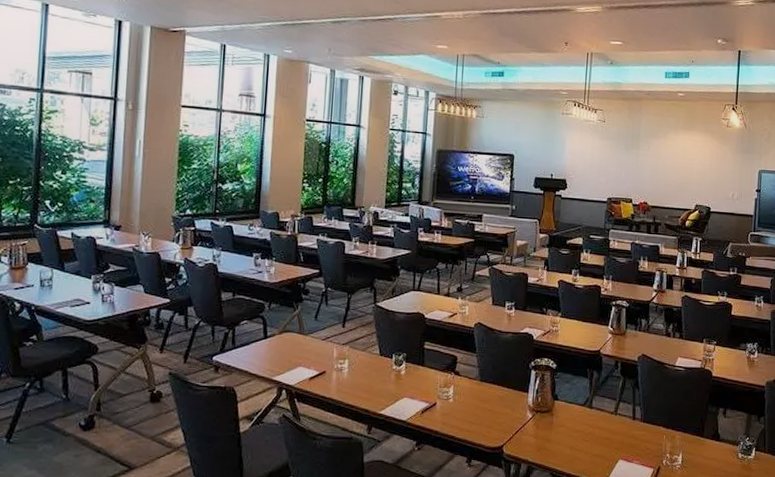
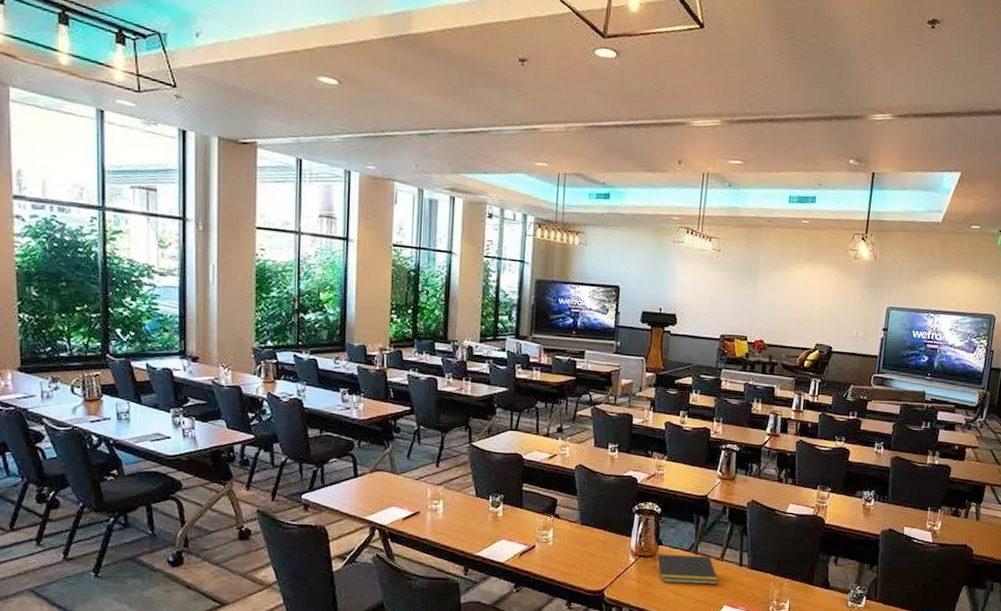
notepad: none [552,409,613,439] -> present [656,554,718,585]

